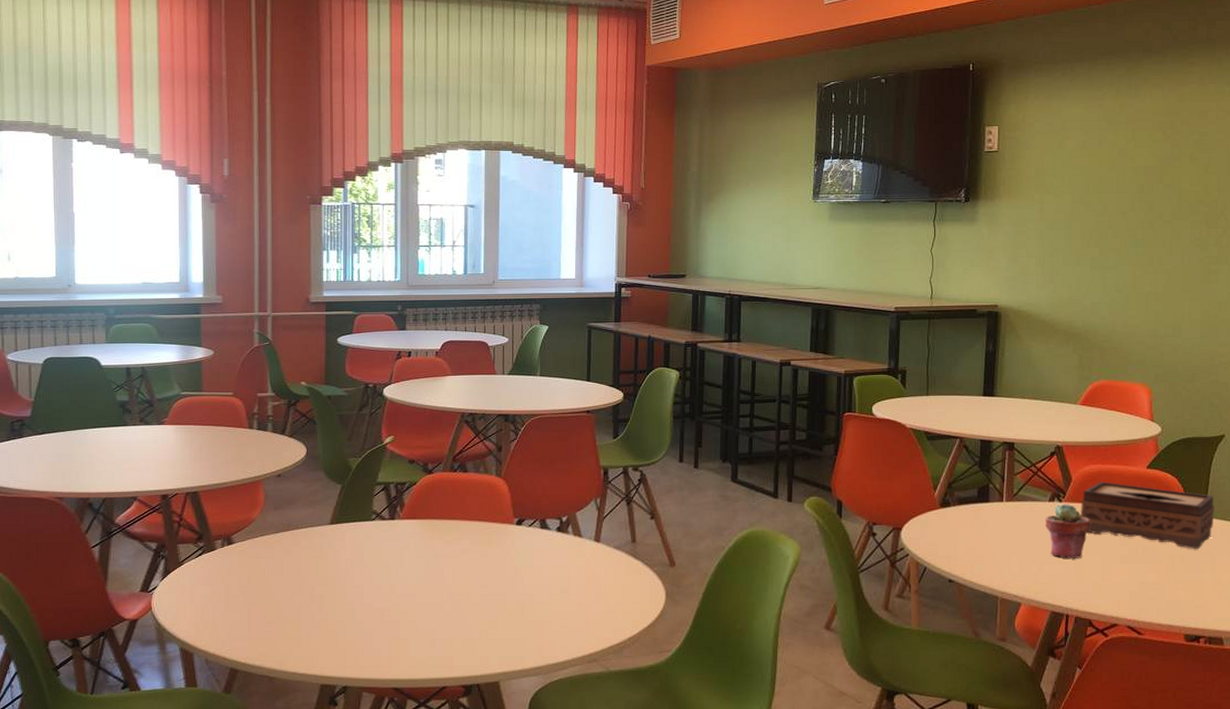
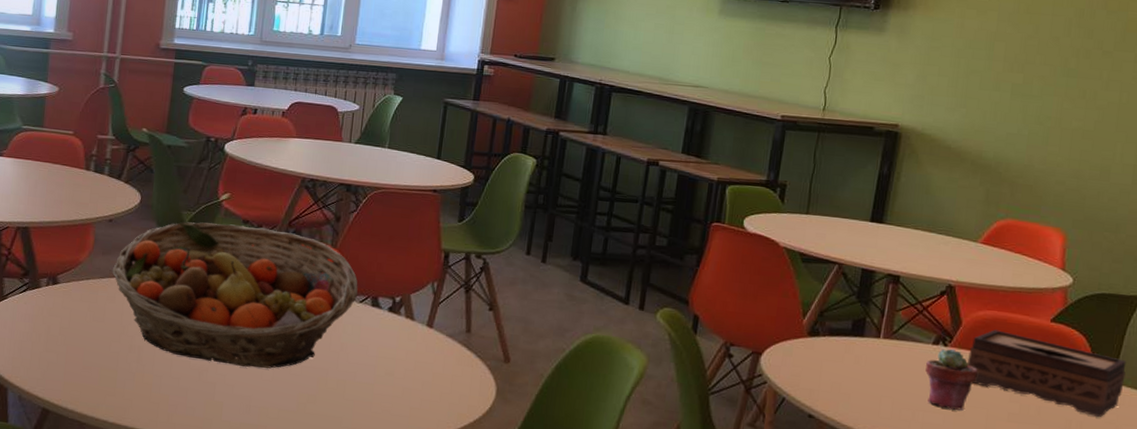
fruit basket: none [286,465,526,602] -> present [112,222,358,369]

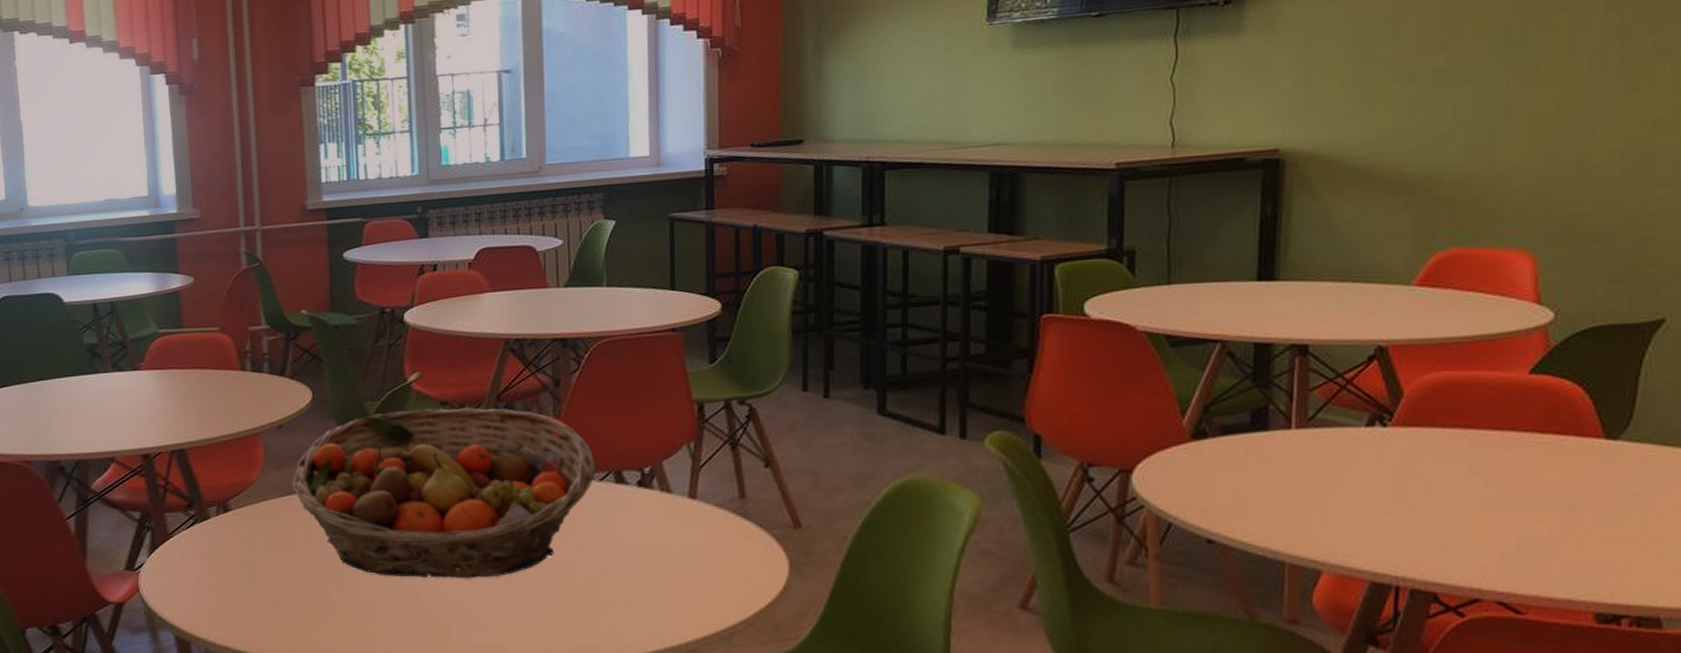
potted succulent: present [925,348,978,411] -> none [1360,428,1434,507]
tissue box: present [967,329,1127,417] -> none [1418,395,1647,489]

